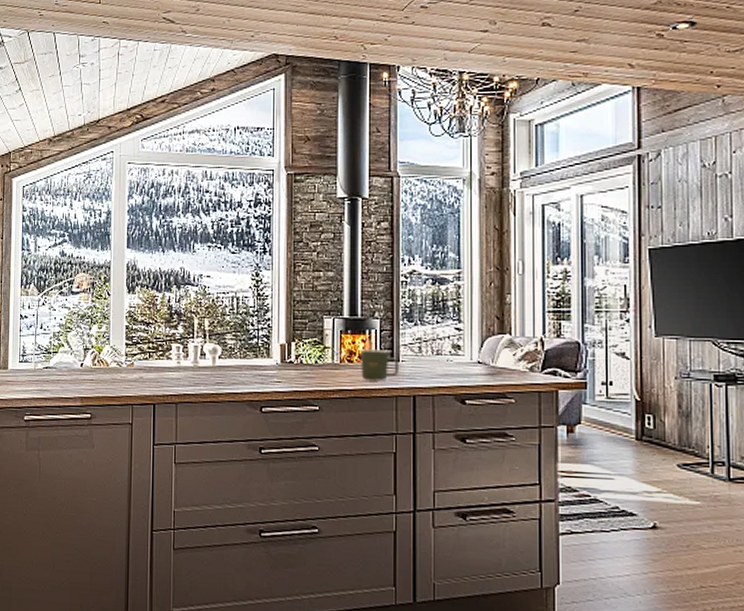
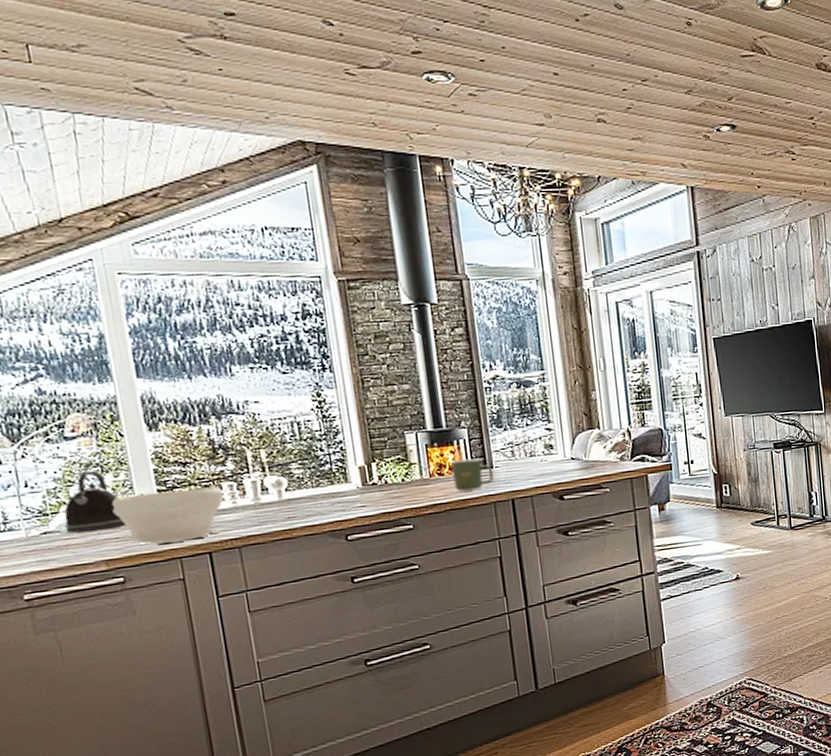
kettle: none [59,319,100,371] -> present [64,468,126,533]
bowl: none [93,345,172,392] -> present [111,486,224,546]

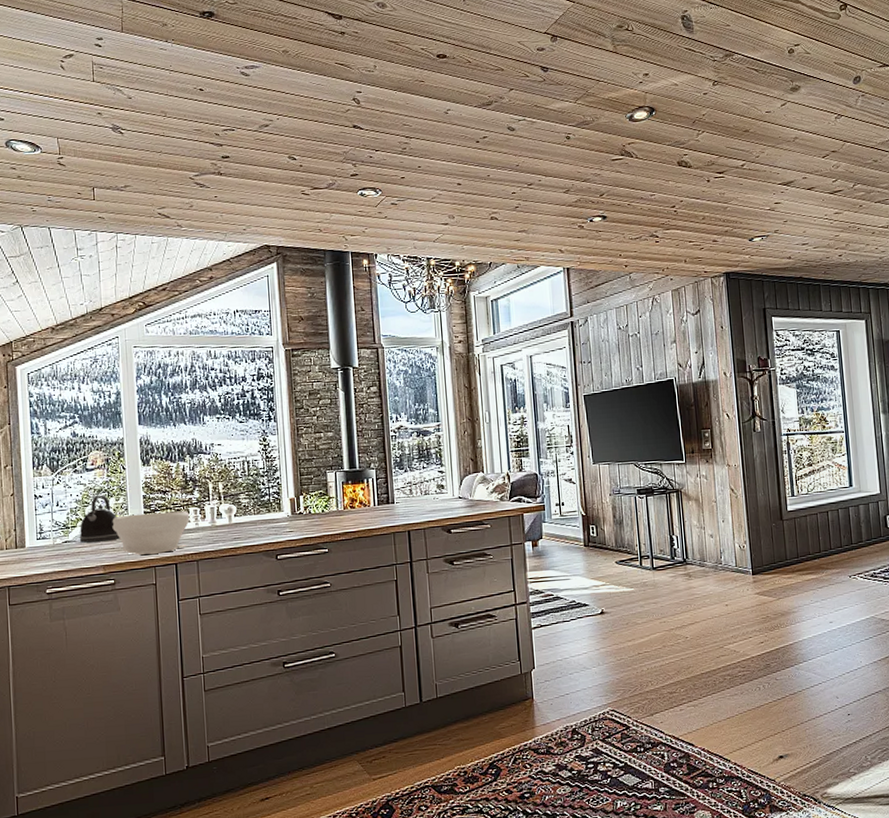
mug: present [451,458,494,492] -> none [361,495,394,523]

